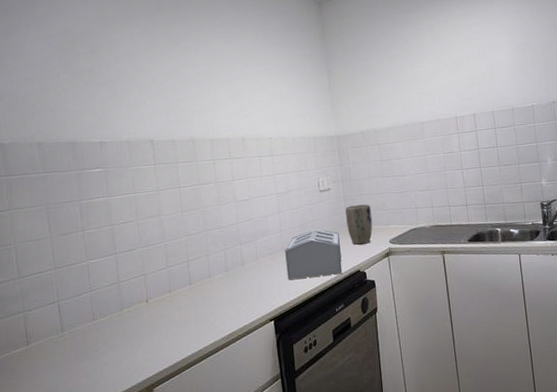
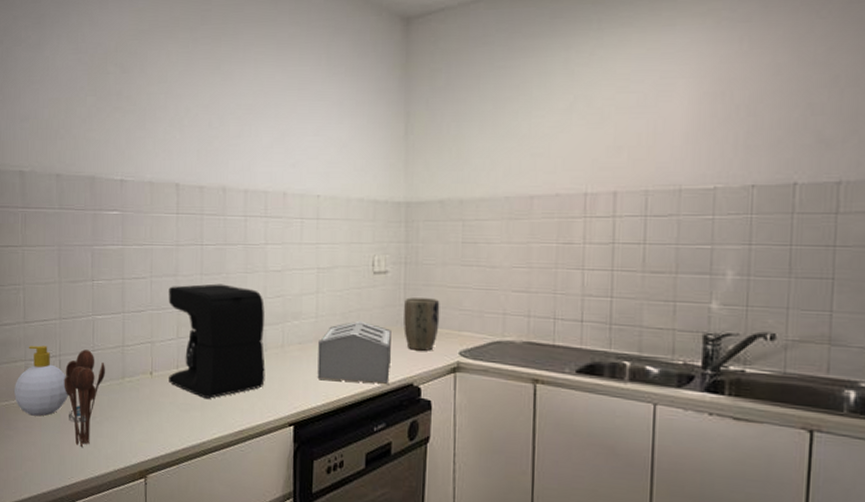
soap bottle: none [15,295,70,361] -> present [14,345,68,416]
utensil holder: none [64,291,105,378] -> present [64,349,106,447]
coffee maker: none [154,216,246,313] -> present [168,283,265,399]

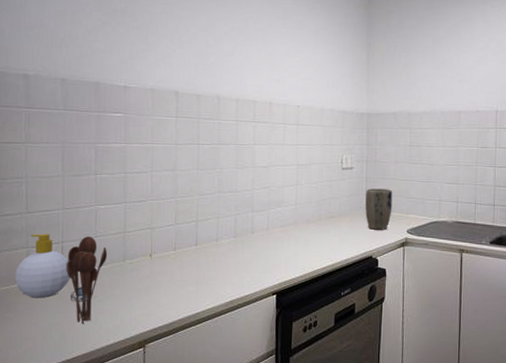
coffee maker: present [168,283,265,399] -> none [167,177,253,275]
toaster: present [317,320,391,384] -> none [296,207,356,257]

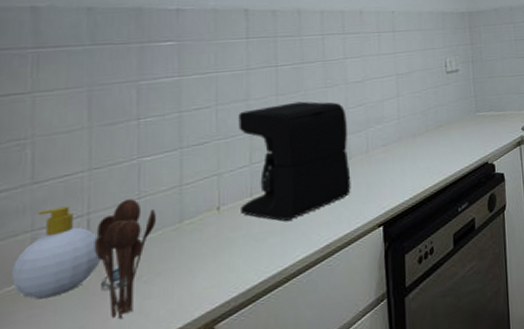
coffee maker: none [167,177,253,275] -> present [238,101,351,221]
plant pot: present [365,188,393,230] -> none [474,87,504,133]

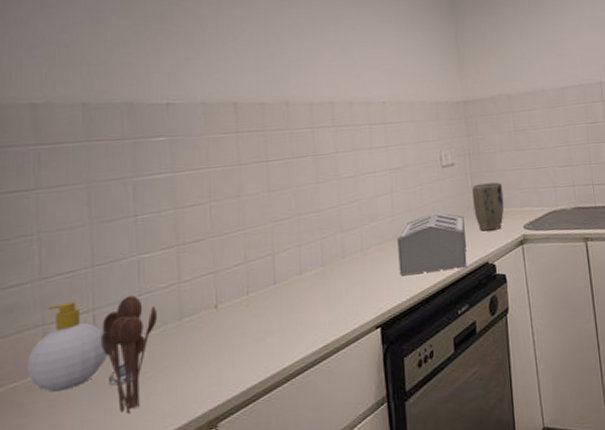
coffee maker: present [238,101,351,221] -> none [232,197,347,321]
toaster: none [402,115,468,175] -> present [397,212,467,275]
plant pot: none [474,87,504,133] -> present [472,182,505,231]

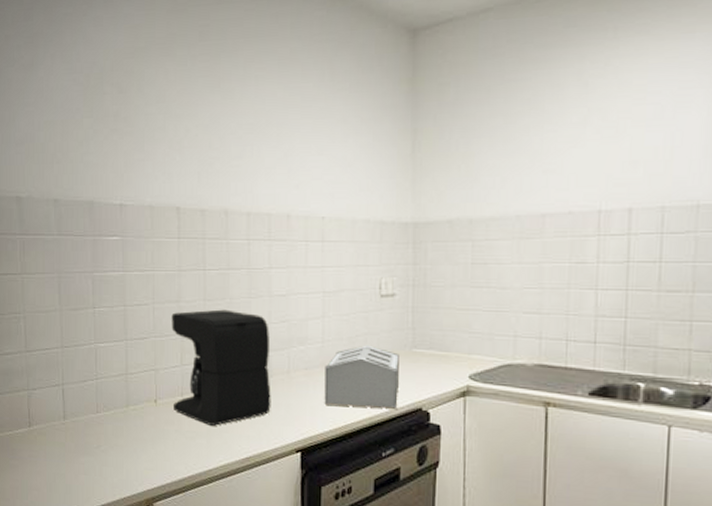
soap bottle: present [27,301,107,392] -> none [18,374,72,446]
utensil holder: present [100,295,158,414] -> none [67,378,110,476]
coffee maker: none [232,197,347,321] -> present [171,309,271,426]
plant pot: present [472,182,505,231] -> none [412,321,449,375]

